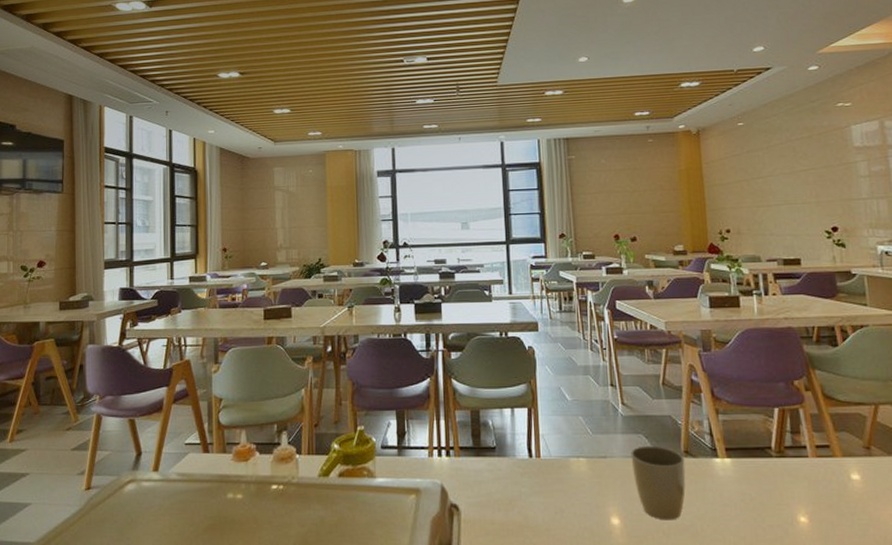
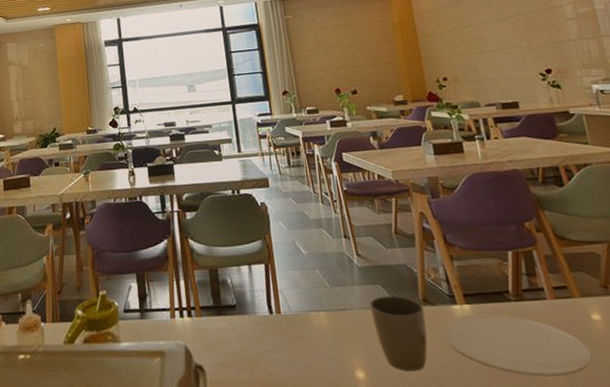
plate: none [700,468,847,532] -> present [442,313,592,377]

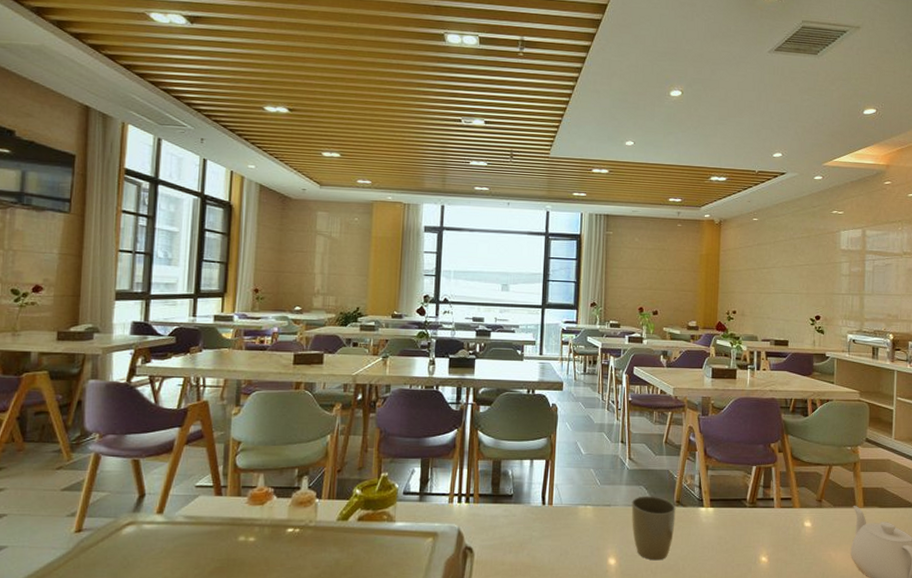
plate: present [442,313,592,377] -> none [686,516,797,569]

